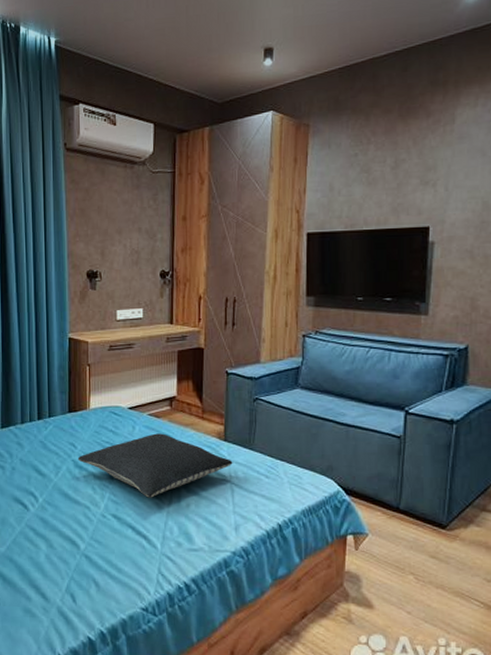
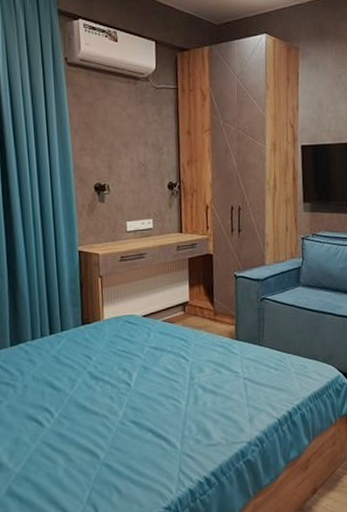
pillow: present [77,433,233,498] -> none [93,337,245,401]

